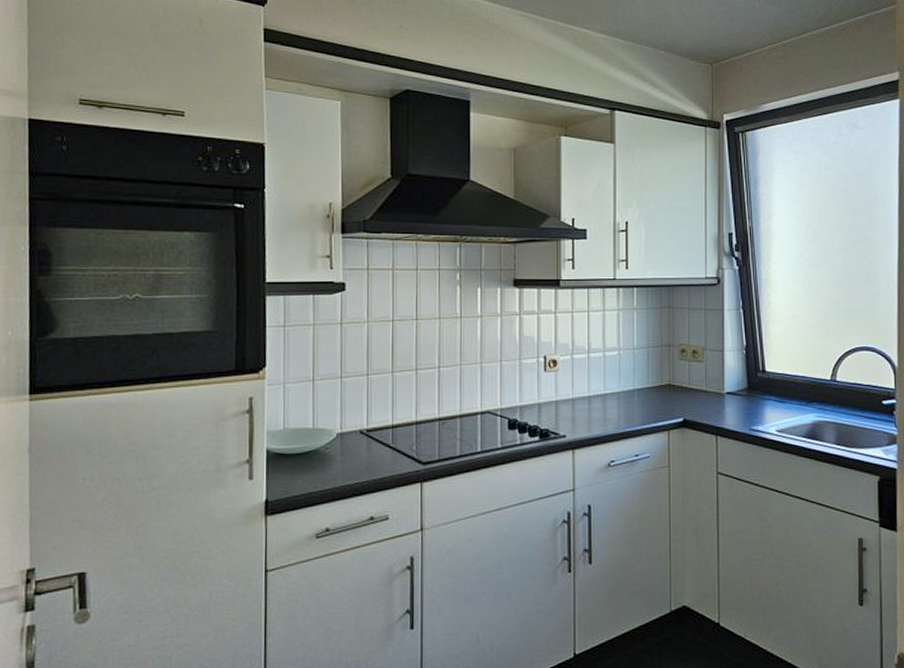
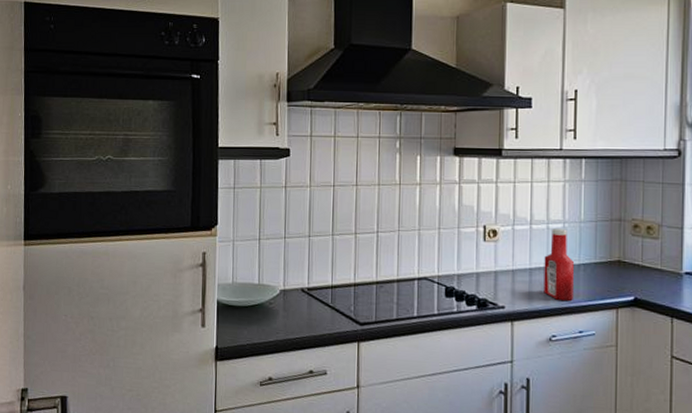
ketchup bottle: none [602,356,629,425] -> present [544,228,574,301]

